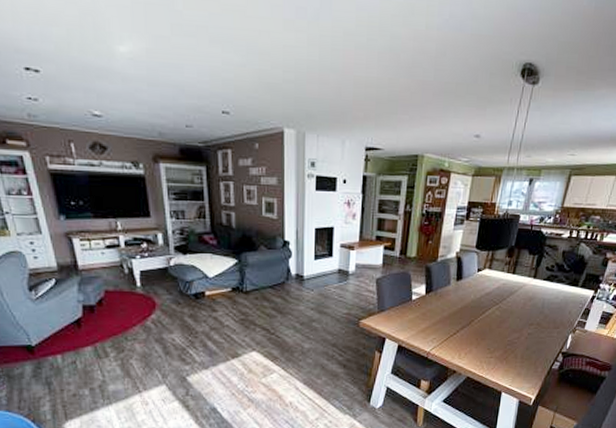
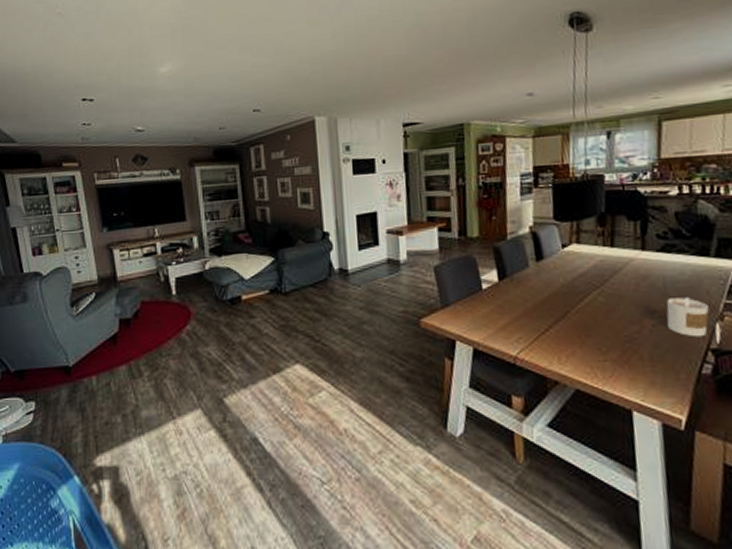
candle: none [537,315,568,344] -> present [666,297,709,338]

